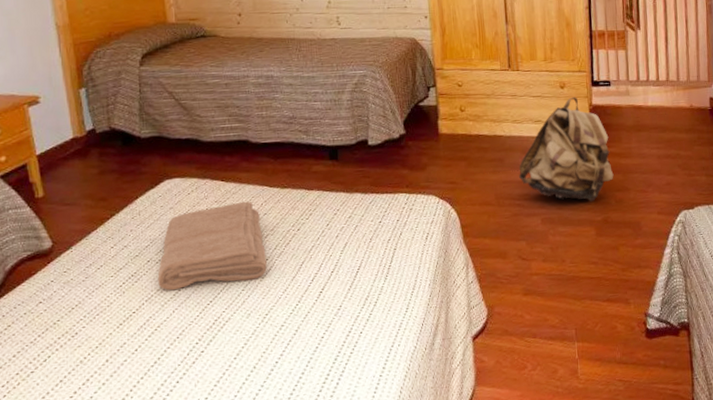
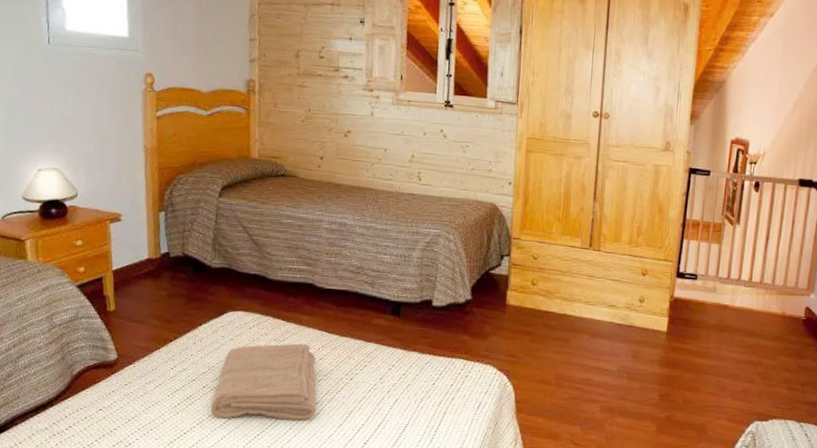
backpack: present [518,97,614,202] -> none [584,286,687,397]

